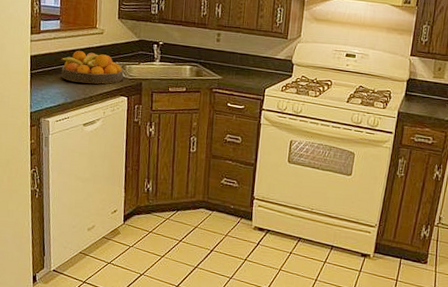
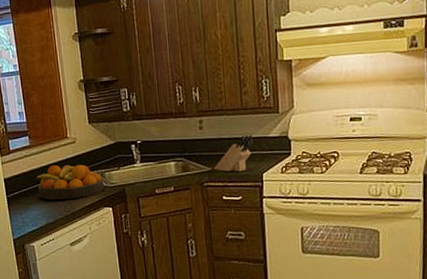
knife block: none [224,52,262,84] -> present [214,134,253,172]

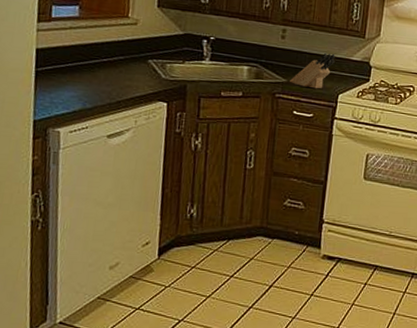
fruit bowl: present [36,164,104,200] -> none [79,44,163,87]

